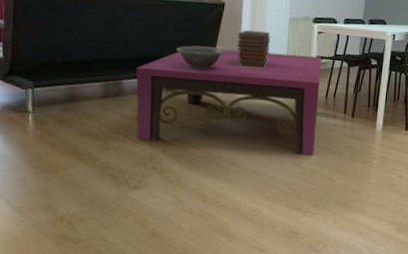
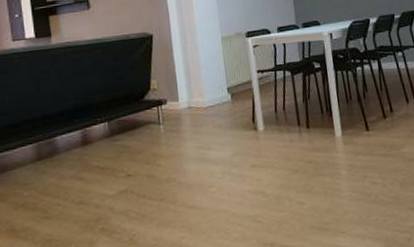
coffee table: present [136,49,322,156] -> none [68,70,276,201]
decorative bowl: present [176,45,225,70] -> none [109,81,161,110]
book stack: present [236,30,270,69] -> none [170,55,208,98]

